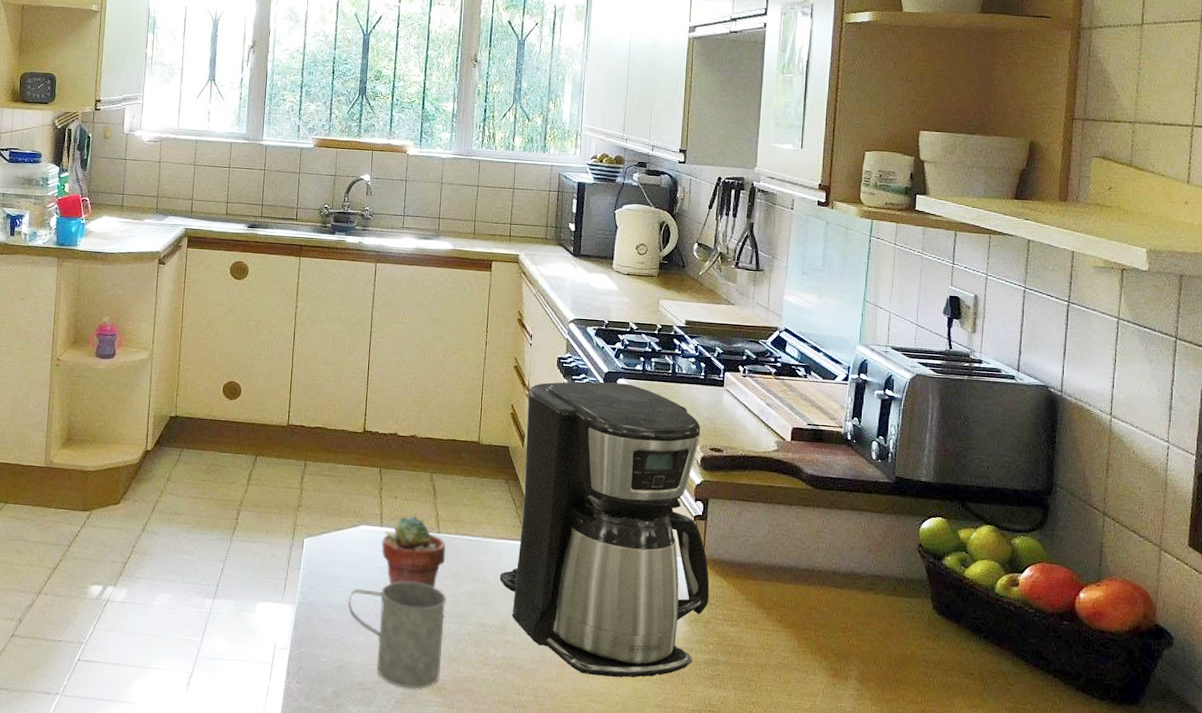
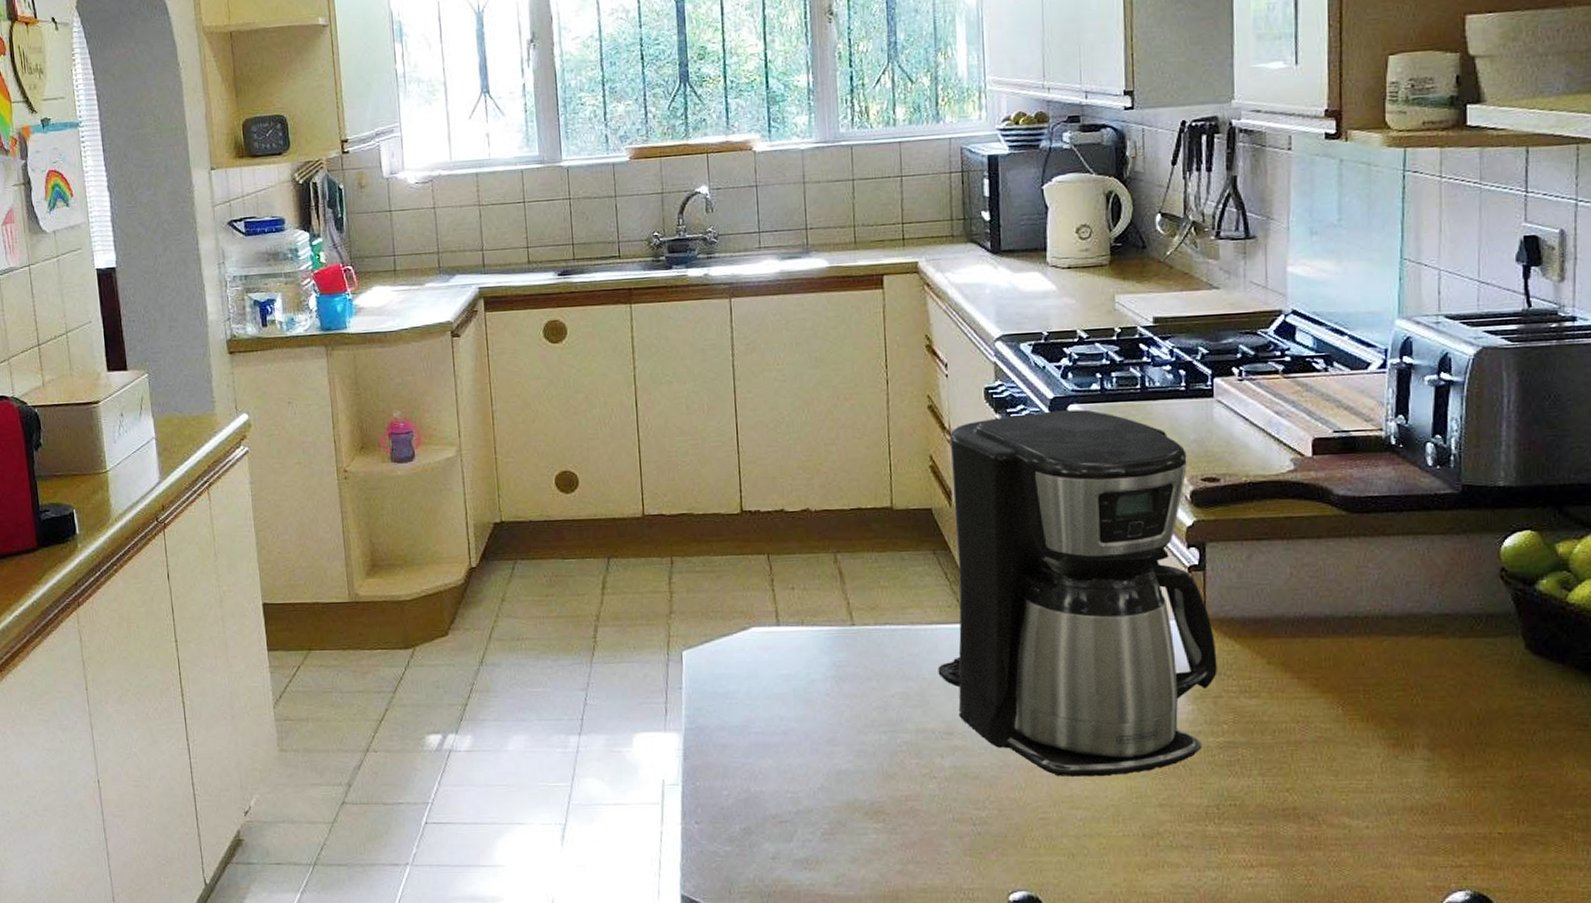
mug: present [348,581,448,689] -> none [747,688,876,816]
potted succulent: present [381,515,446,588] -> none [780,608,866,695]

